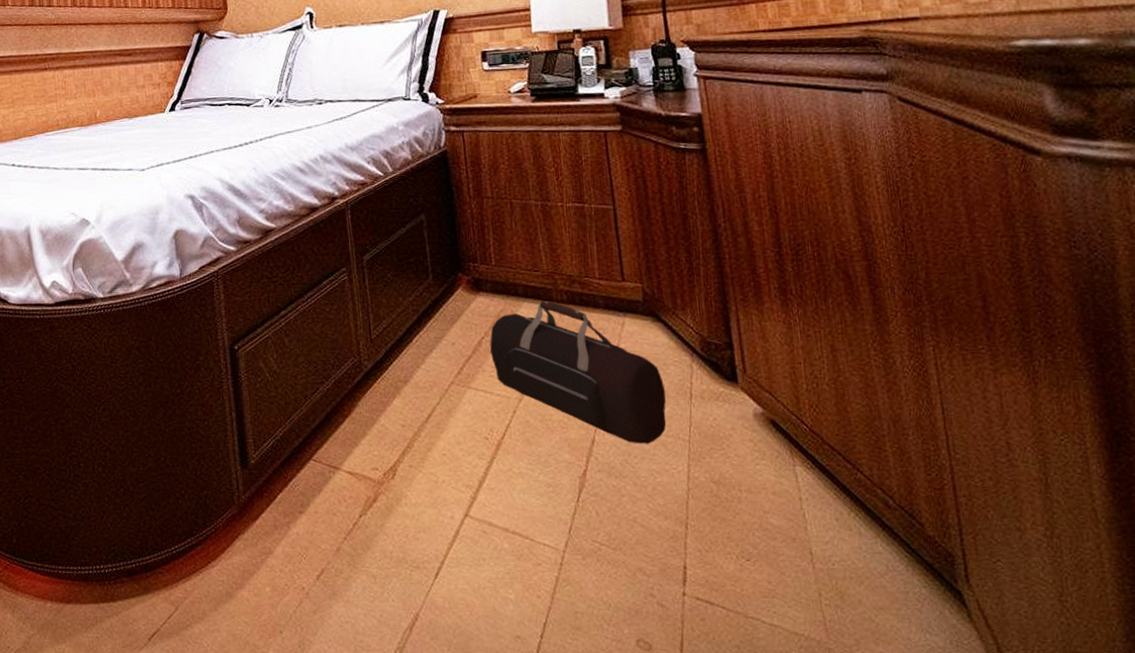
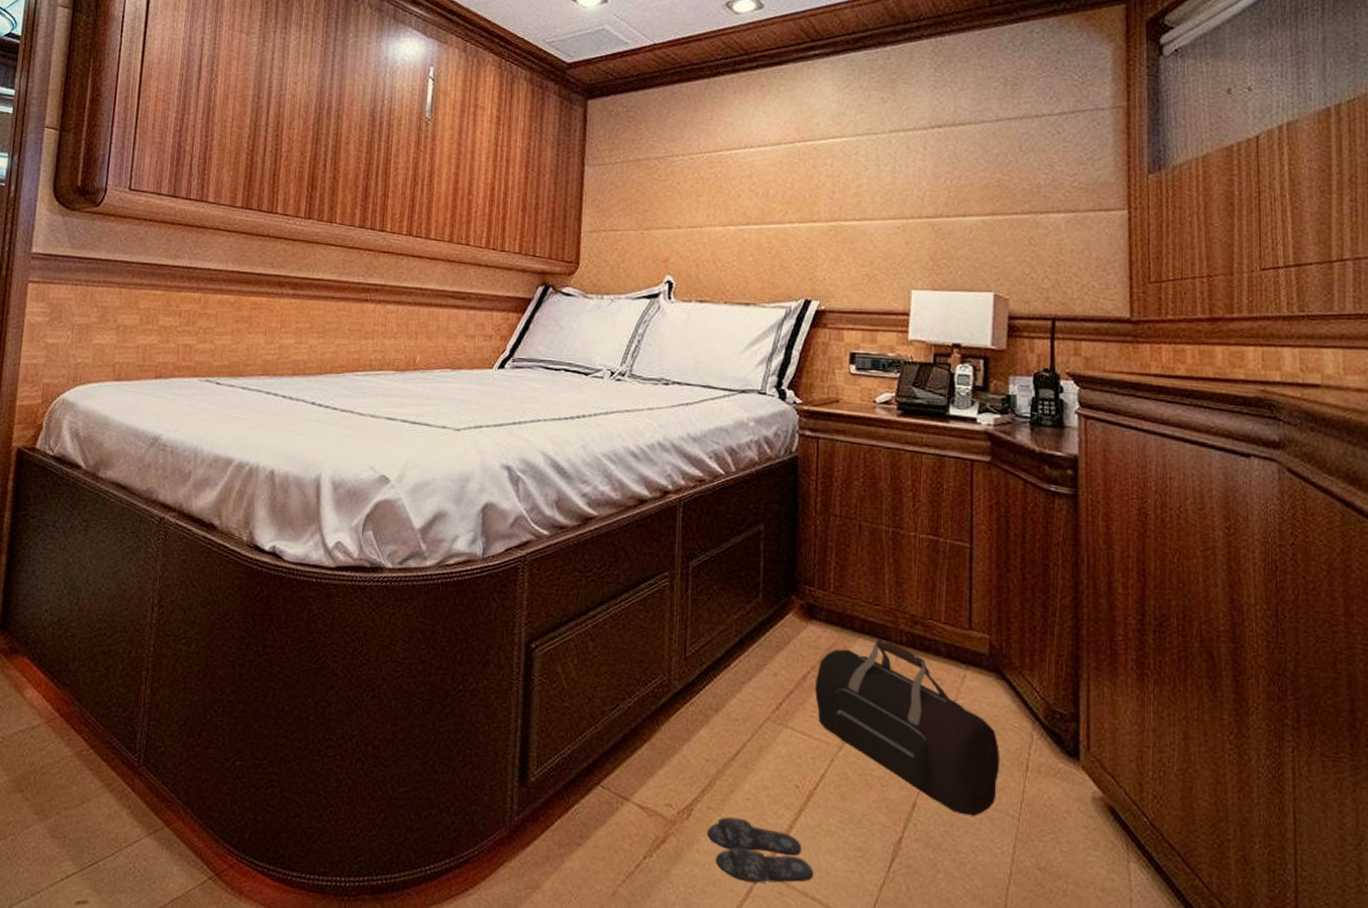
slippers: none [412,471,511,526] -> present [707,816,813,882]

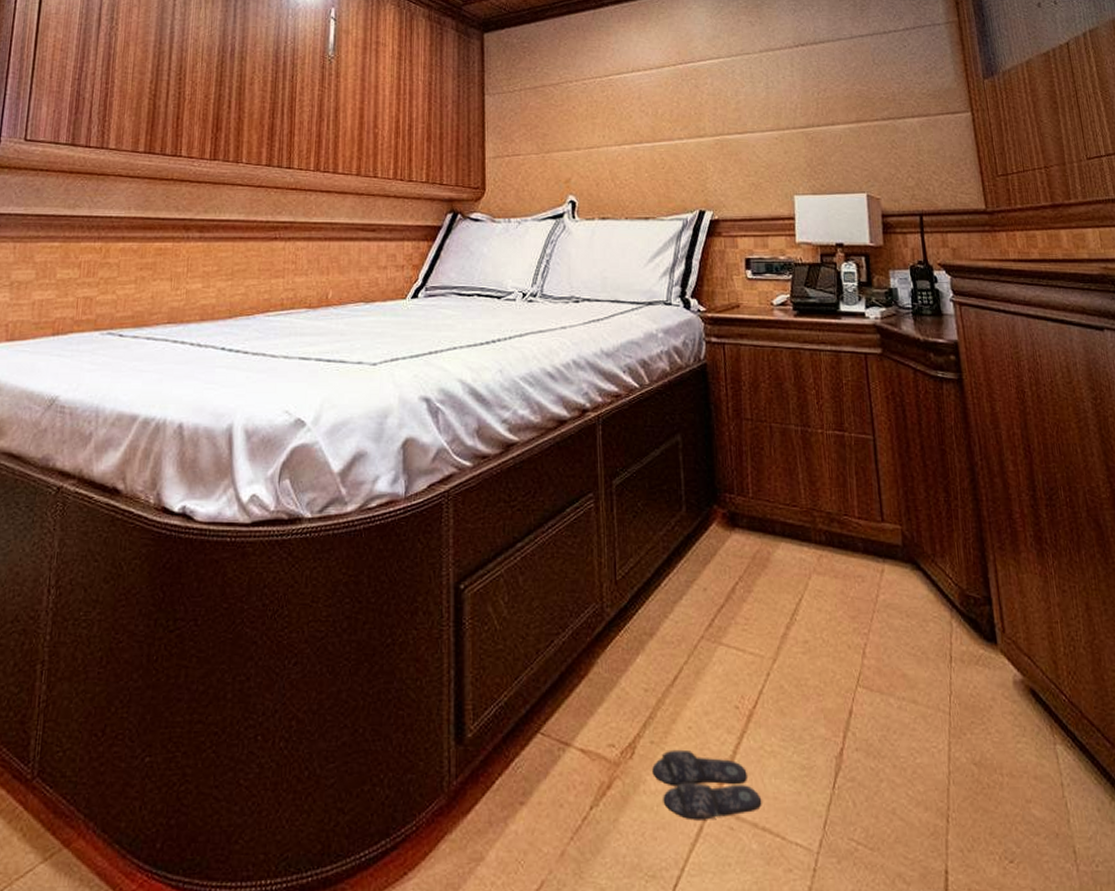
duffel bag: present [815,639,1001,816] -> none [744,541,926,716]

